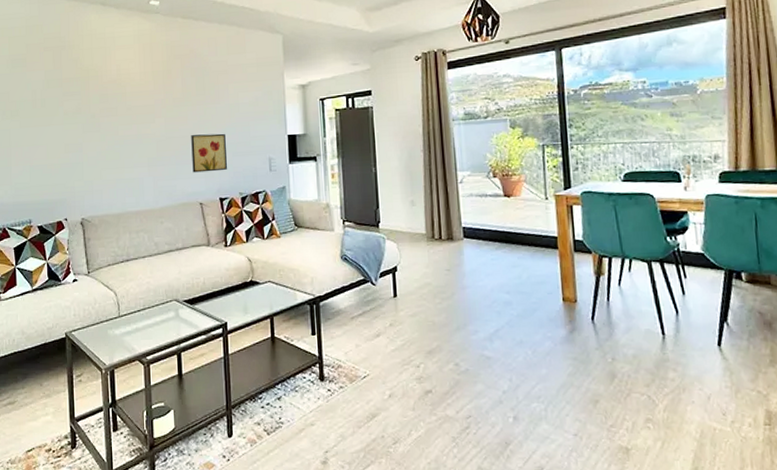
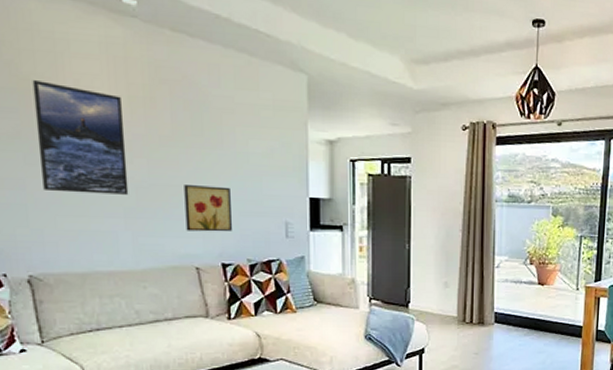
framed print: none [90,69,152,151] -> present [32,80,129,195]

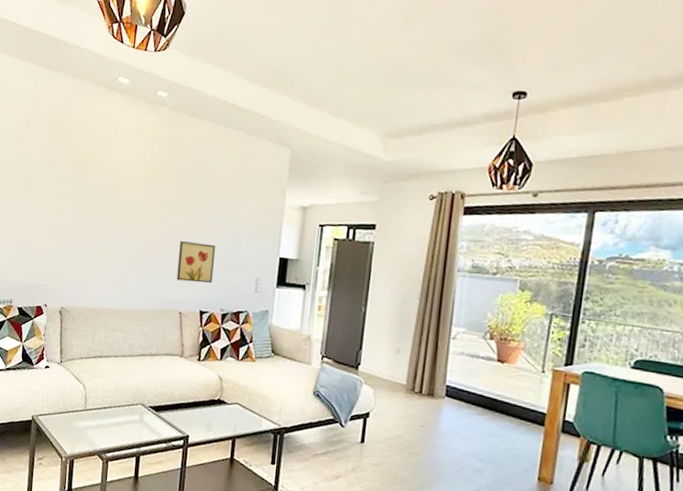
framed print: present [32,80,129,195] -> none [81,156,145,247]

